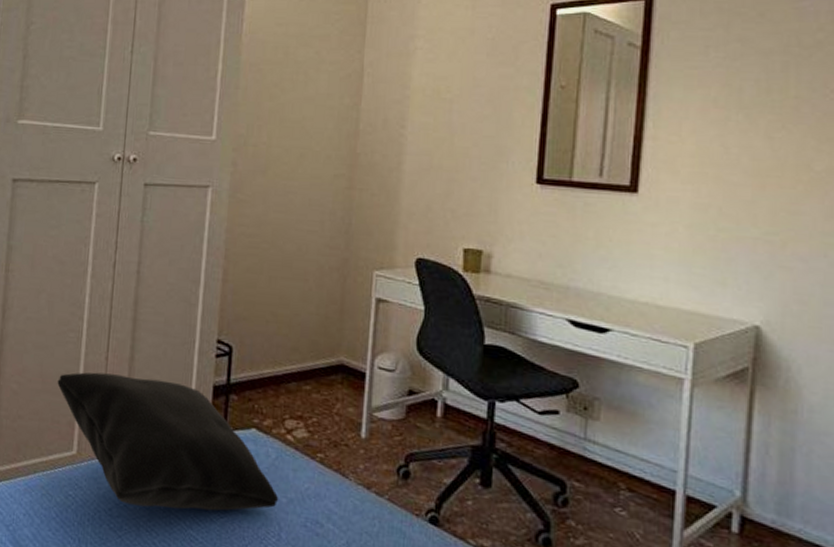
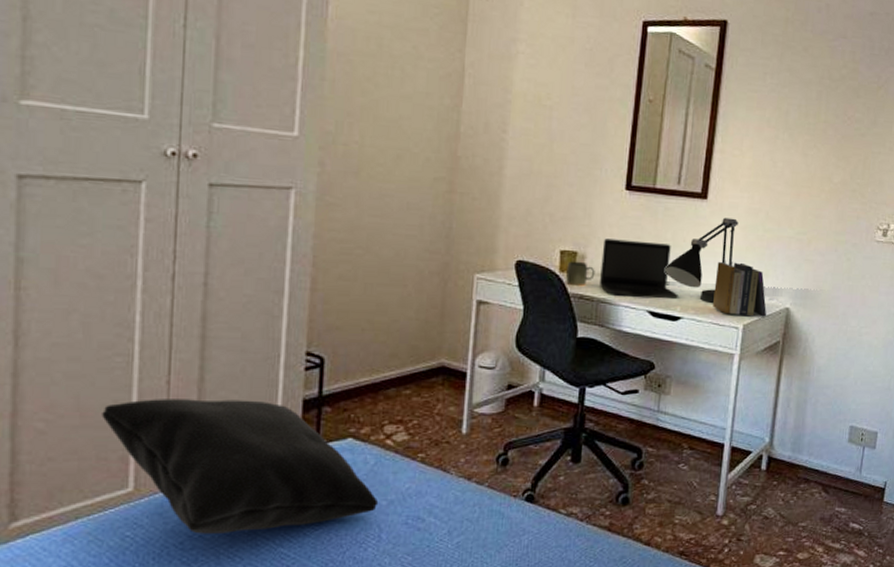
mug: none [471,260,503,289] -> present [566,261,595,287]
laptop: none [509,236,605,307] -> present [600,238,678,298]
desk lamp: none [586,214,681,316] -> present [664,217,739,304]
books: none [651,266,728,336] -> present [713,262,767,317]

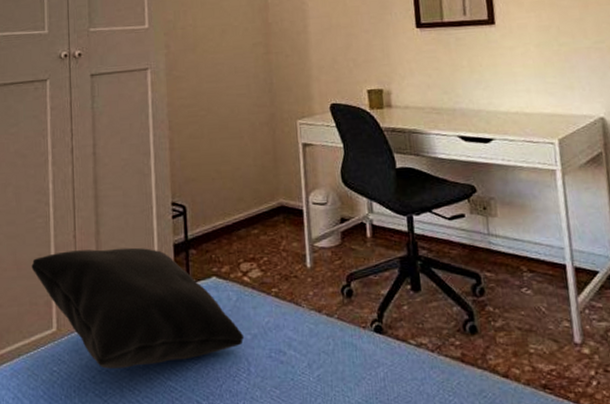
mug: present [566,261,595,287] -> none [375,97,402,121]
laptop: present [600,238,678,298] -> none [404,71,486,124]
desk lamp: present [664,217,739,304] -> none [466,38,534,123]
books: present [713,262,767,317] -> none [518,78,582,131]

